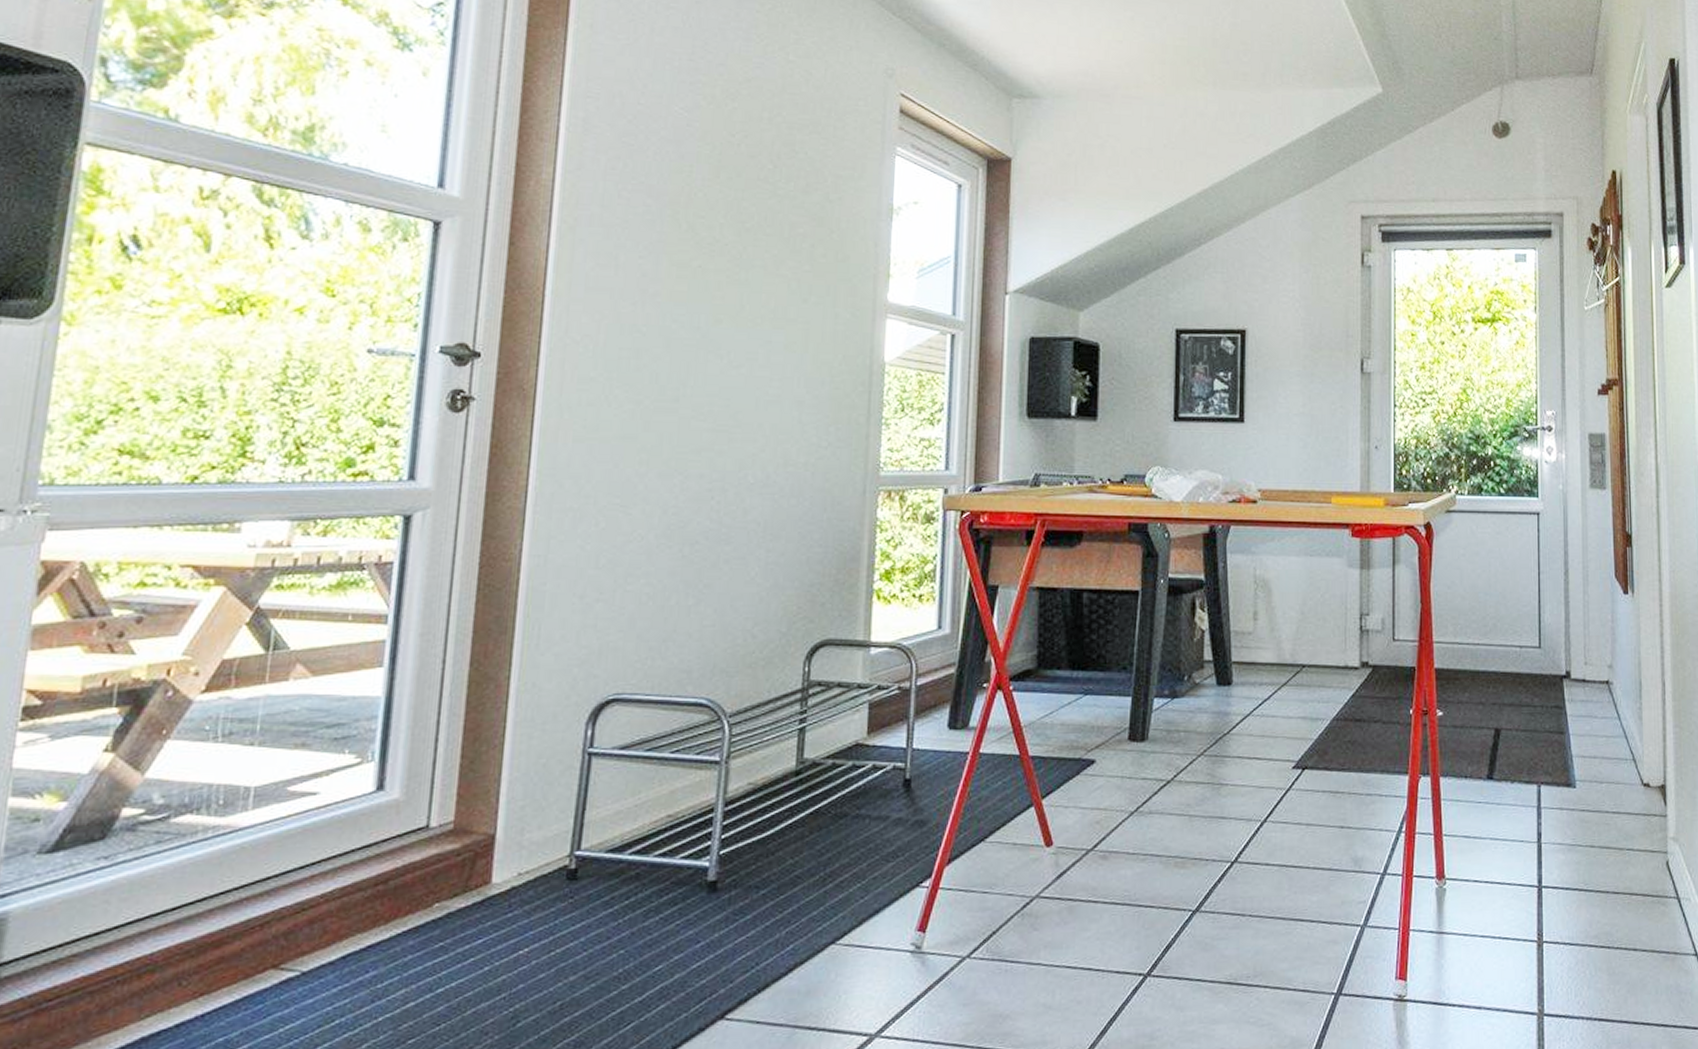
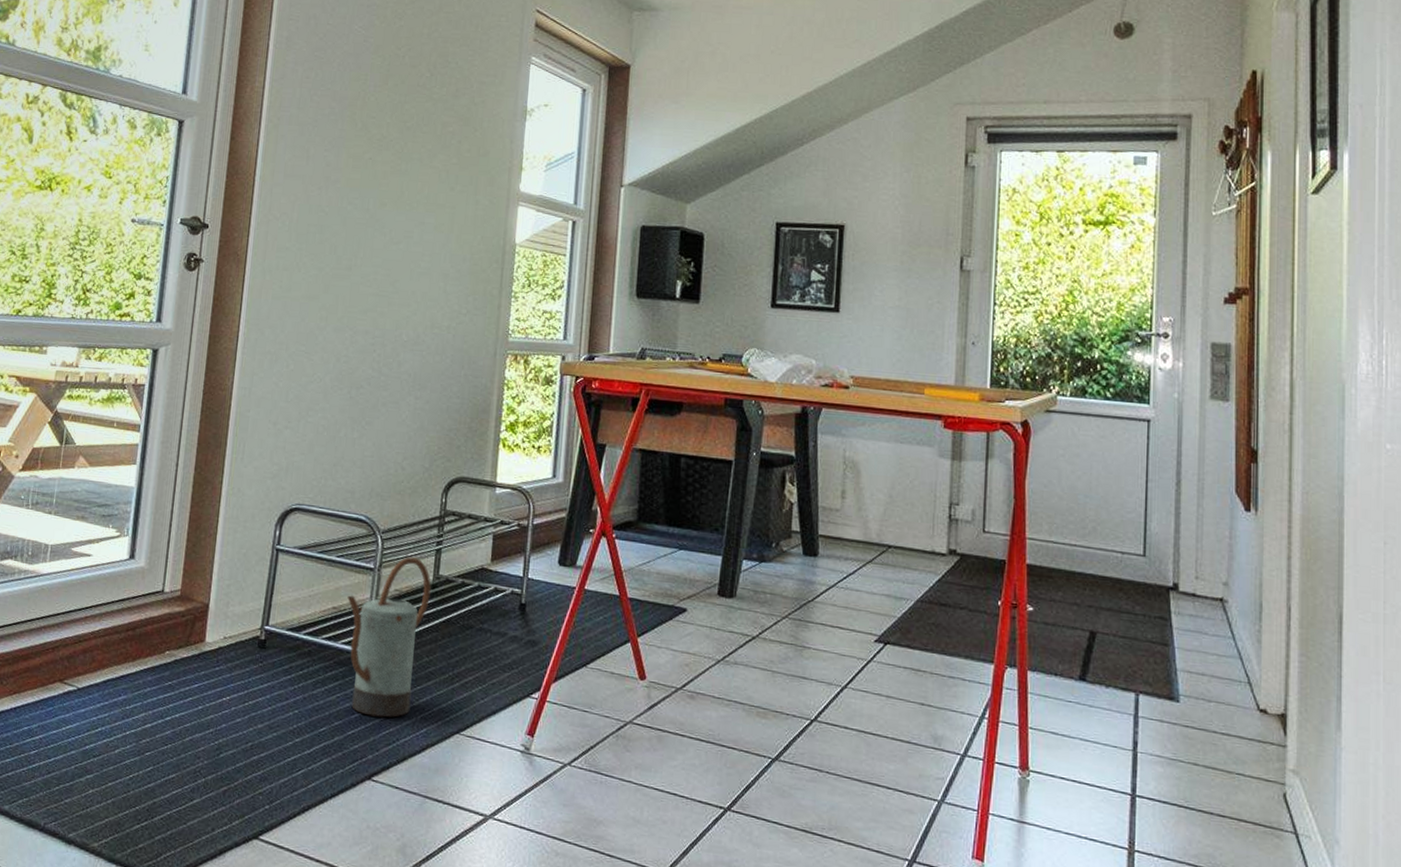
watering can: none [686,741,794,941] -> present [347,557,431,718]

